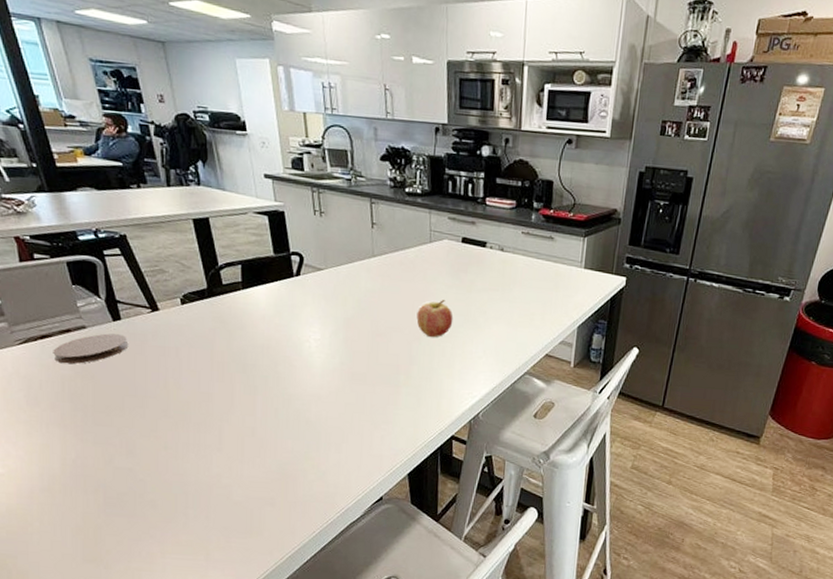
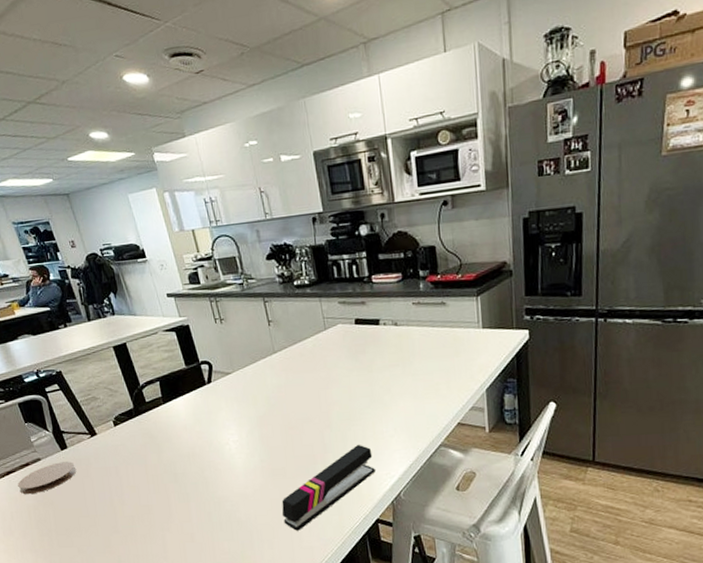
stapler: none [355,360,458,438] -> present [281,444,375,531]
fruit: present [416,300,453,338] -> none [323,384,360,424]

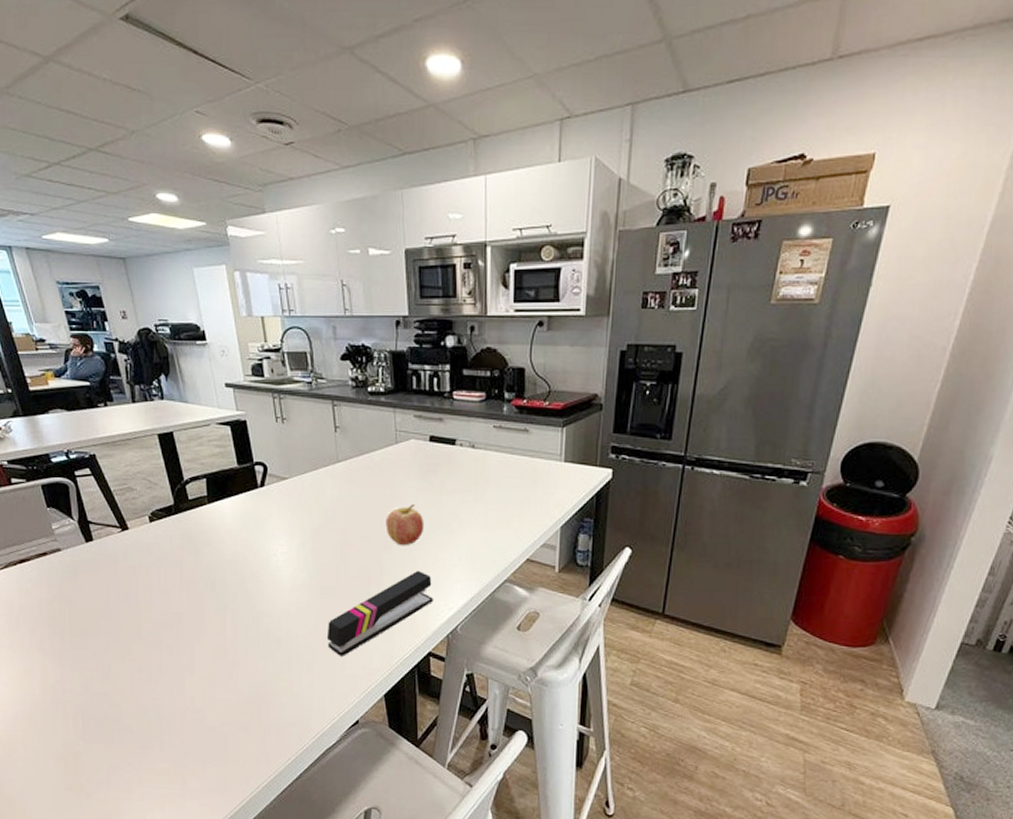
coaster: present [17,461,77,495] -> none [31,555,101,588]
fruit: none [323,384,360,424] -> present [385,504,425,546]

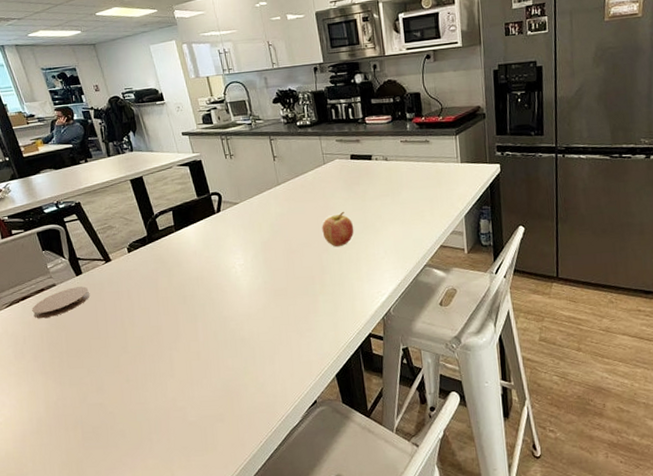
coaster: none [31,555,101,588] -> present [32,286,90,319]
stapler: present [326,570,433,656] -> none [282,265,368,347]

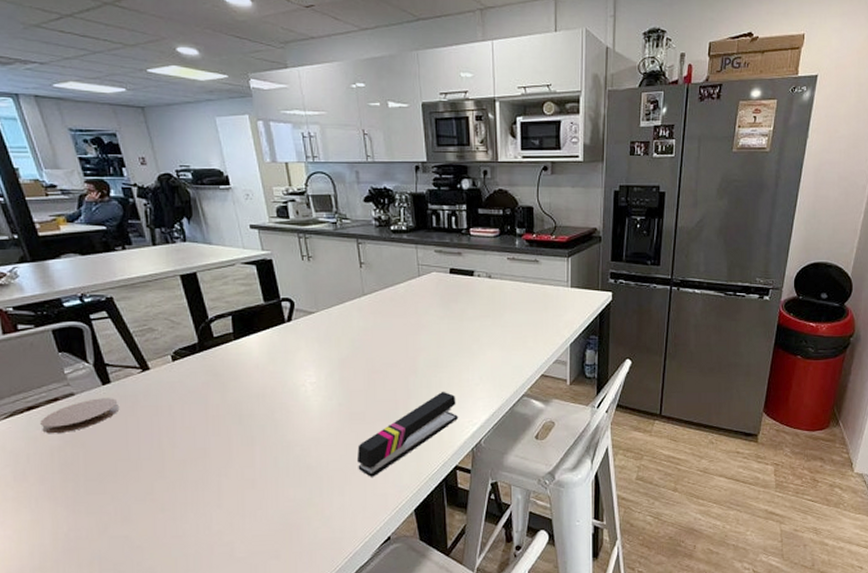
stapler: none [282,265,368,347] -> present [356,391,458,477]
fruit: present [322,212,354,247] -> none [411,331,448,370]

